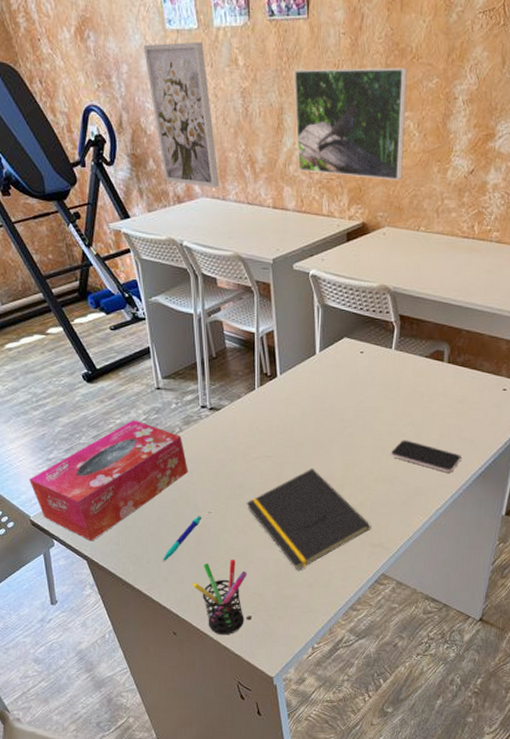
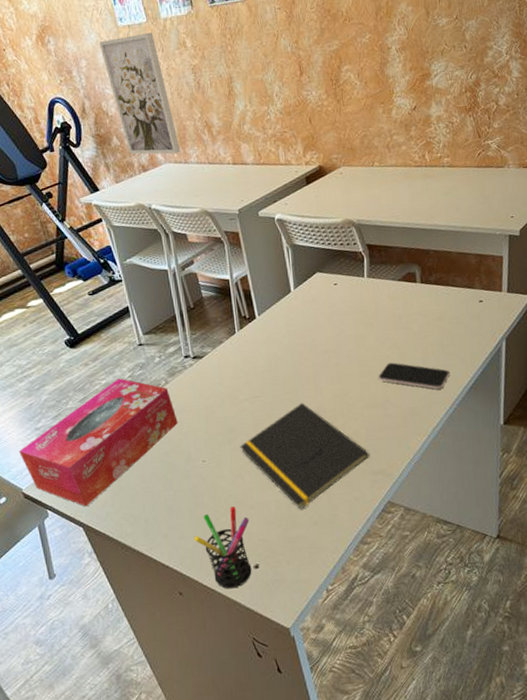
pen: present [163,516,201,562] -> none [161,466,196,519]
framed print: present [294,67,407,181] -> none [238,29,351,129]

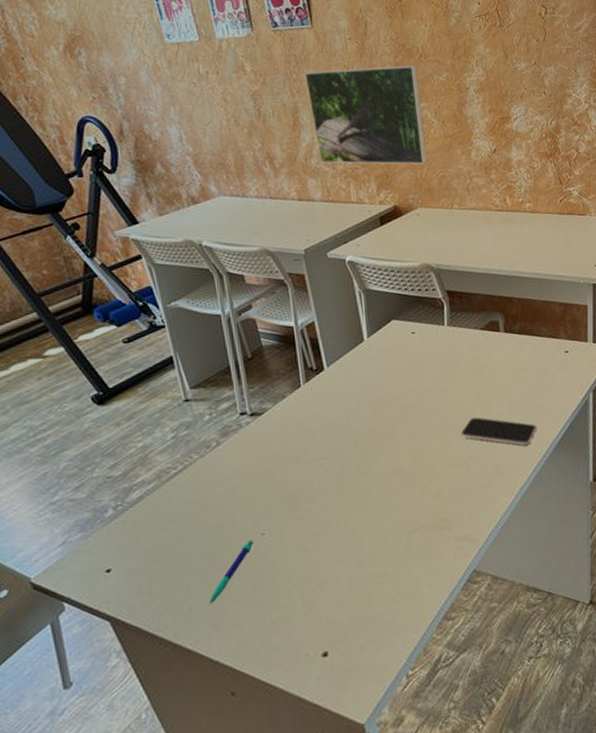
tissue box: present [19,378,178,507] -> none [28,440,232,596]
wall art: present [99,32,181,155] -> none [142,52,238,186]
pen: none [161,466,196,519] -> present [209,540,253,605]
pen holder: present [194,506,252,589] -> none [250,585,320,684]
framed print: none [238,29,351,129] -> present [304,66,428,165]
notepad: present [239,402,370,510] -> none [305,463,453,585]

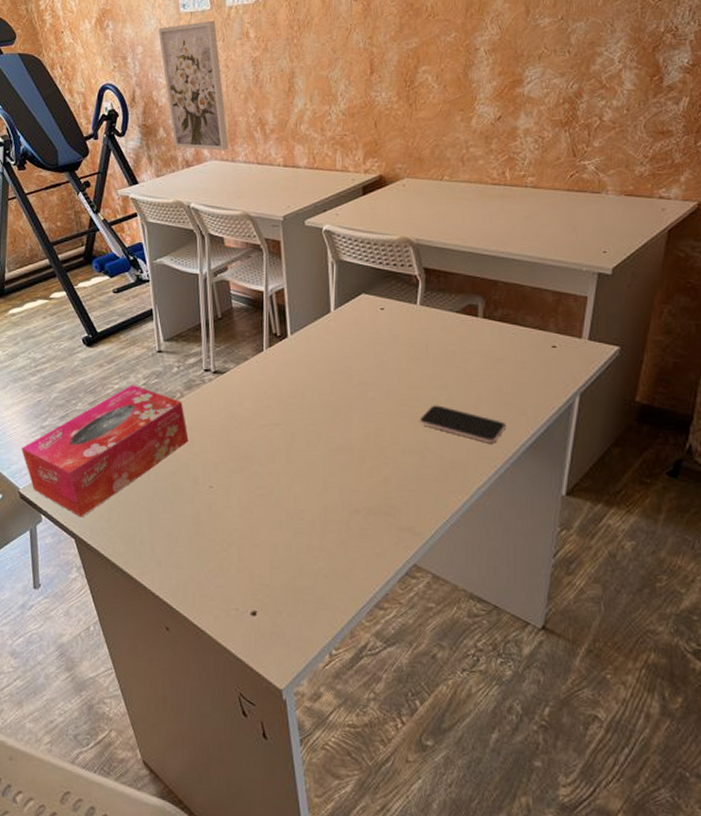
tissue box: none [28,440,232,596] -> present [21,385,189,518]
wall art: none [142,52,238,186] -> present [158,20,229,151]
pen: present [209,540,253,605] -> none [157,491,202,543]
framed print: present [304,66,428,165] -> none [305,26,423,133]

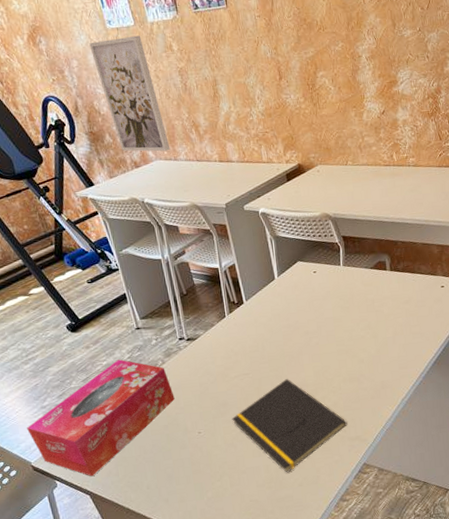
notepad: none [252,437,399,558] -> present [231,378,348,473]
smartphone: present [419,405,506,444] -> none [353,341,416,365]

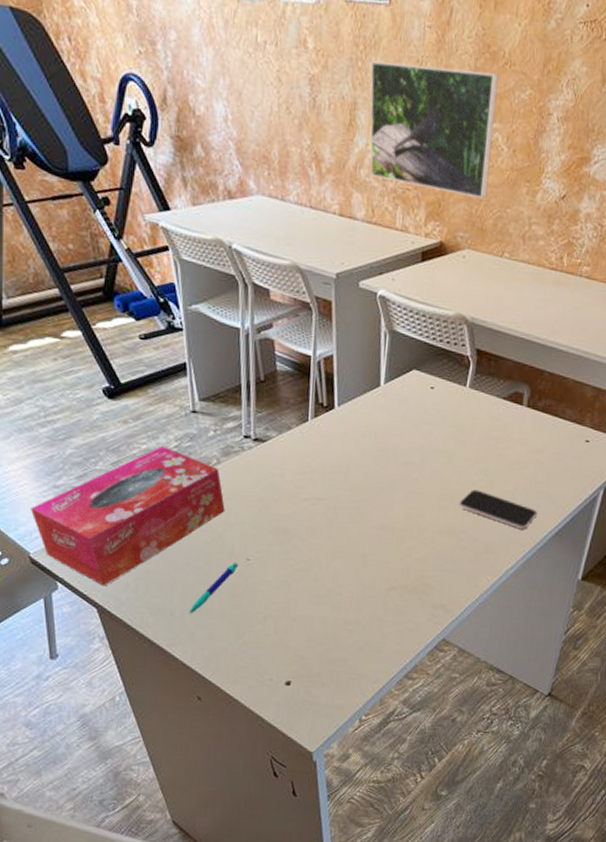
wall art: present [89,35,171,152] -> none [196,10,279,186]
pen: none [161,437,193,485] -> present [189,563,238,615]
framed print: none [221,38,326,129] -> present [370,60,499,199]
notepad: present [231,378,348,473] -> none [291,514,433,631]
smartphone: none [353,341,416,365] -> present [458,489,537,530]

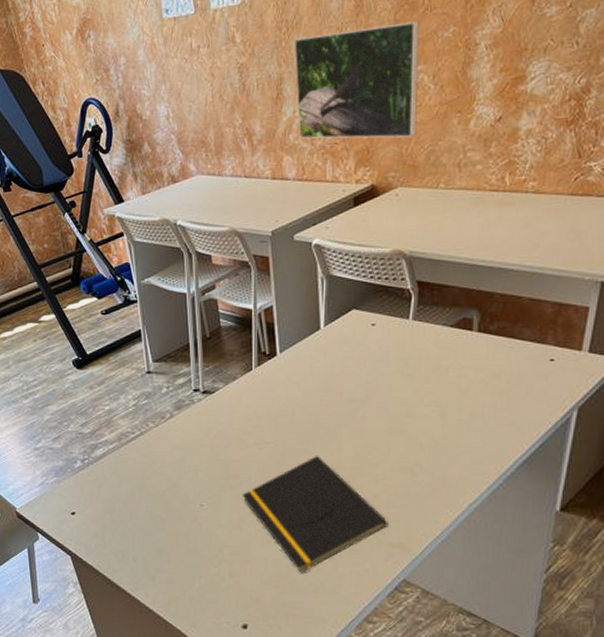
tissue box: present [31,446,225,586] -> none [17,406,179,536]
pen: present [189,563,238,615] -> none [150,509,192,560]
notepad: none [291,514,433,631] -> present [242,455,389,573]
smartphone: present [458,489,537,530] -> none [410,421,499,460]

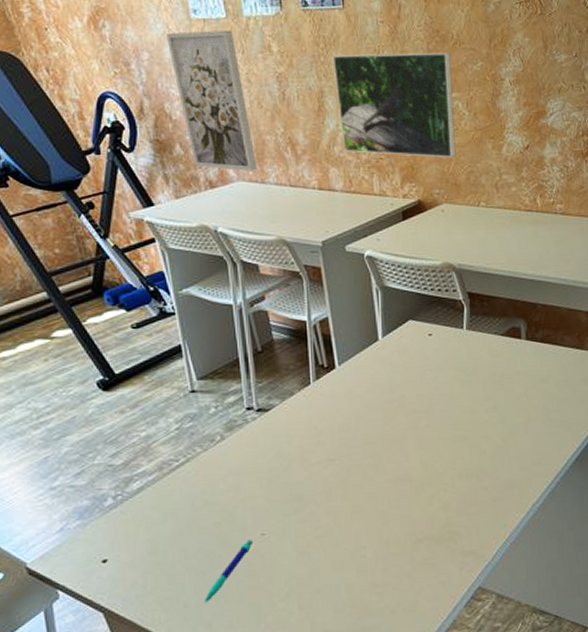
wall art: none [141,25,216,165] -> present [166,30,258,171]
pen: none [150,509,192,560] -> present [205,540,252,604]
notepad: present [242,455,389,573] -> none [307,468,460,595]

